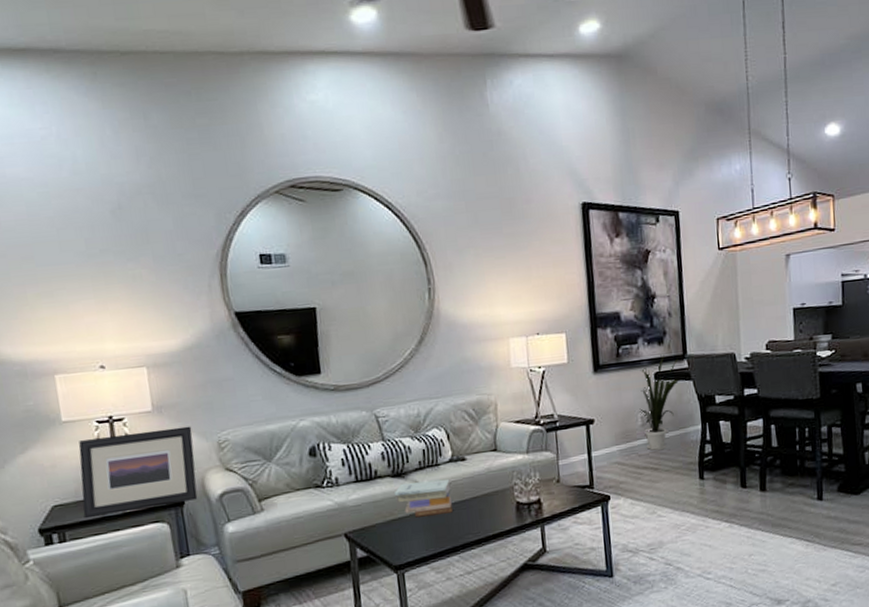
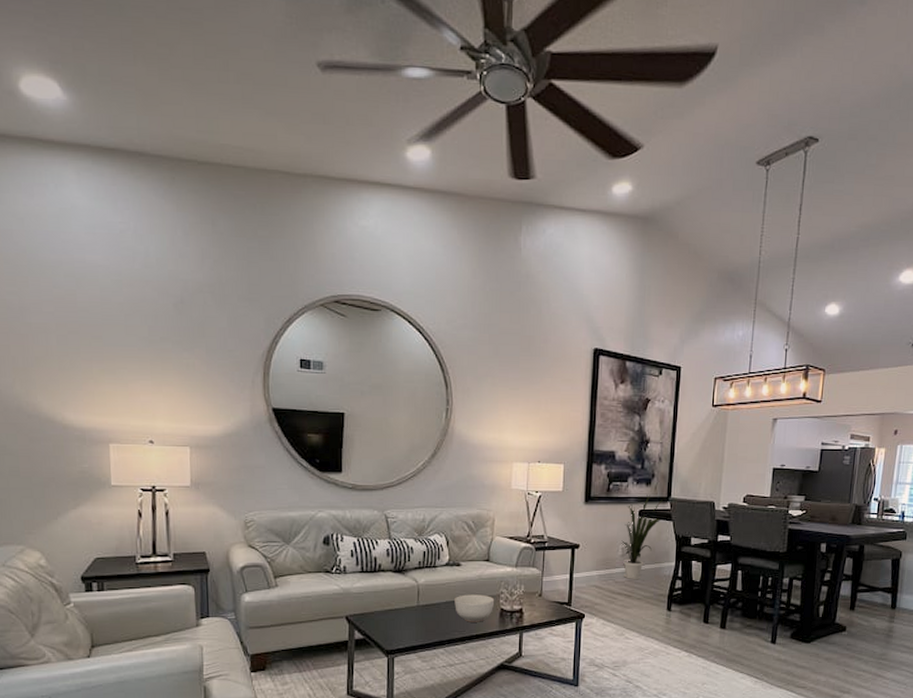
picture frame: present [78,426,198,518] -> none [121,503,223,572]
books: present [394,478,454,518] -> none [393,579,444,611]
bowl: none [463,488,509,522] -> present [454,594,495,622]

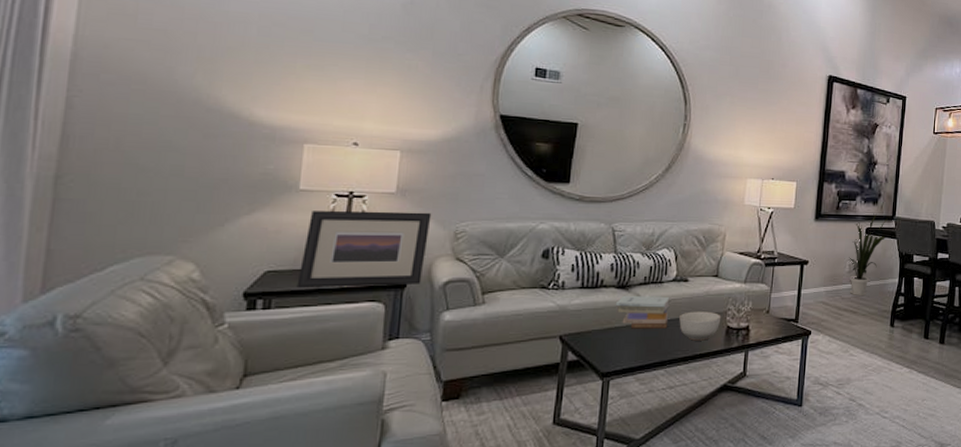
picture frame: none [121,503,223,572] -> present [296,210,432,287]
books: none [393,579,444,611] -> present [615,295,670,329]

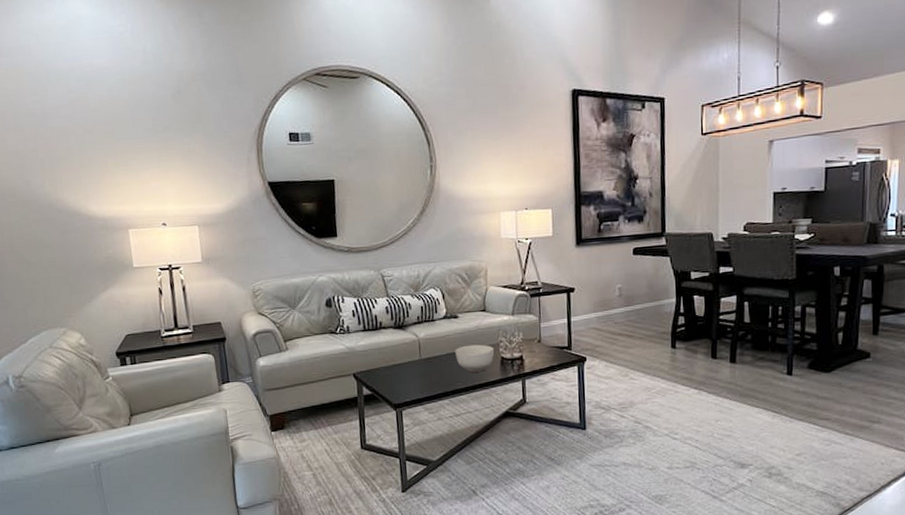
picture frame: present [296,210,432,287] -> none [146,276,237,346]
books: present [615,295,670,329] -> none [395,333,446,365]
house plant: present [848,213,888,297] -> none [617,232,657,320]

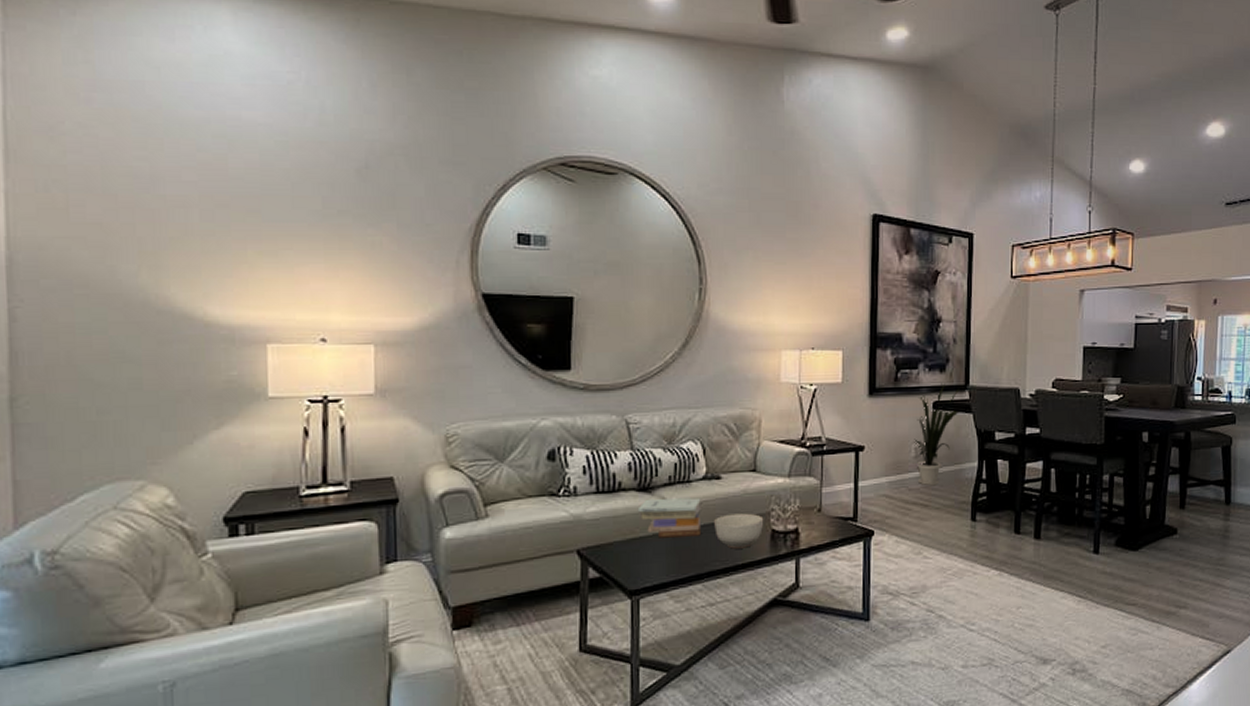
books: none [395,333,446,365] -> present [637,497,702,538]
house plant: none [617,232,657,320] -> present [914,383,959,487]

